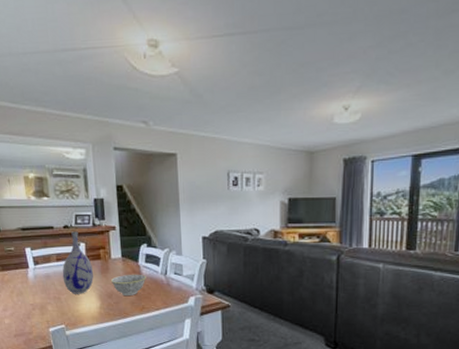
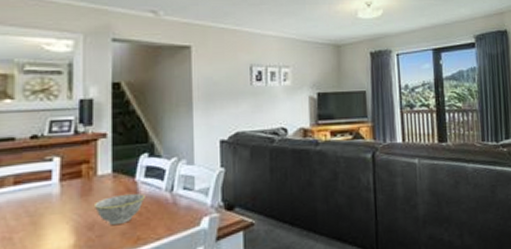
vase: present [62,231,94,294] -> none [20,142,70,231]

